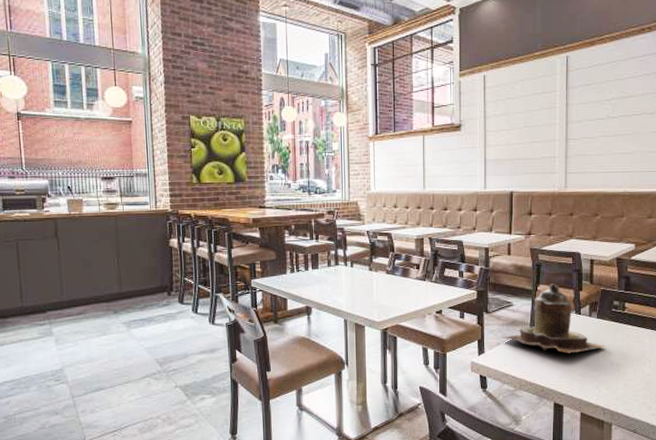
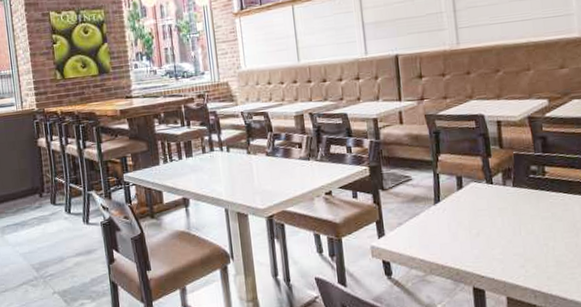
teapot: present [502,284,606,353] -> none [403,152,528,230]

